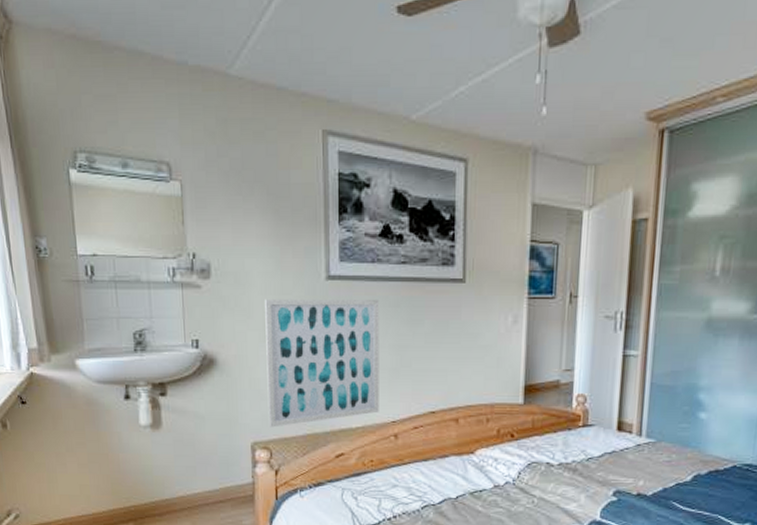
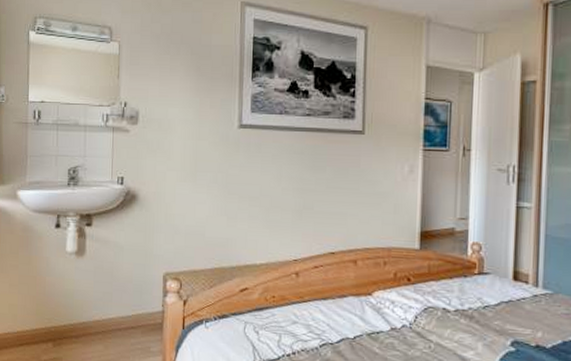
wall art: present [265,298,380,428] -> none [180,143,286,260]

